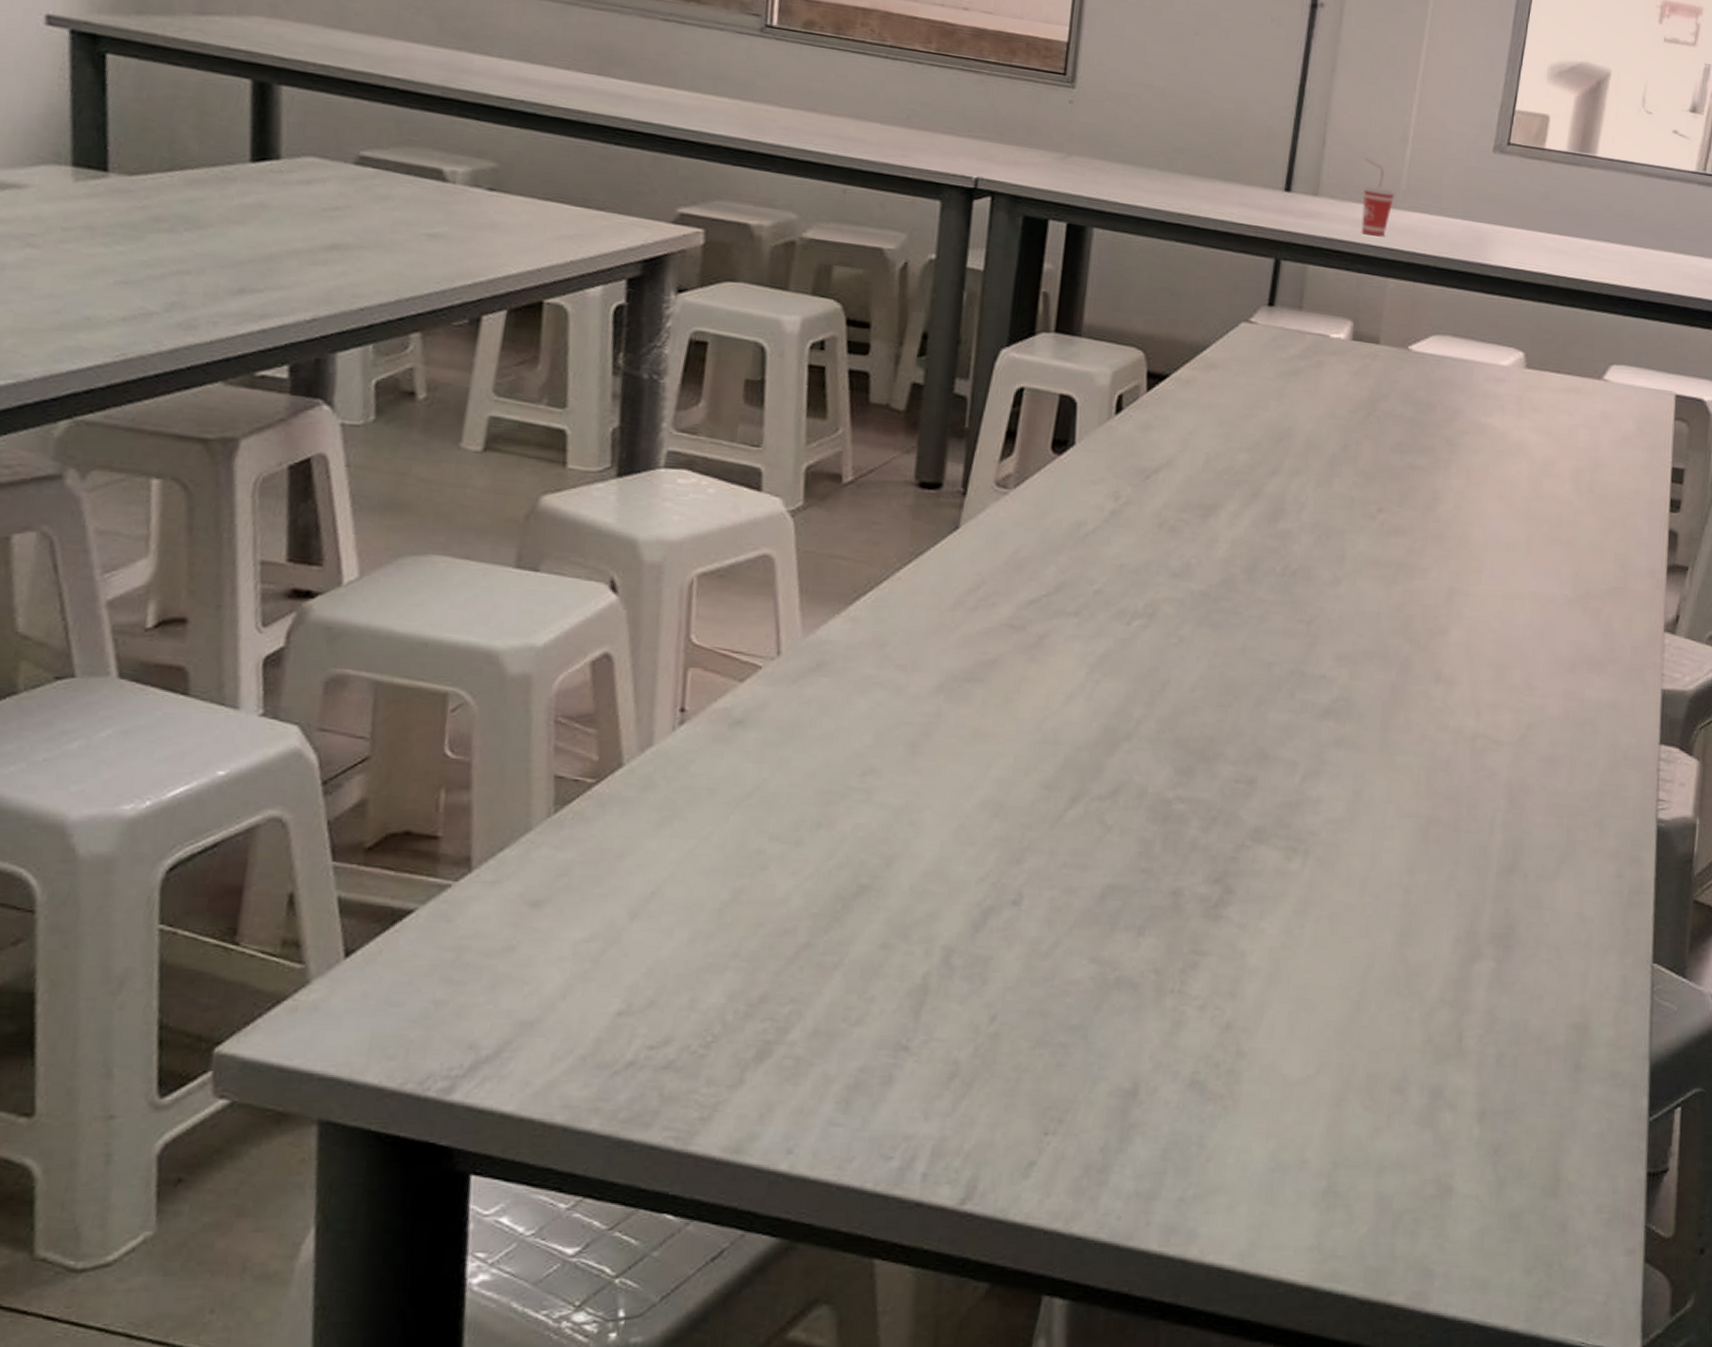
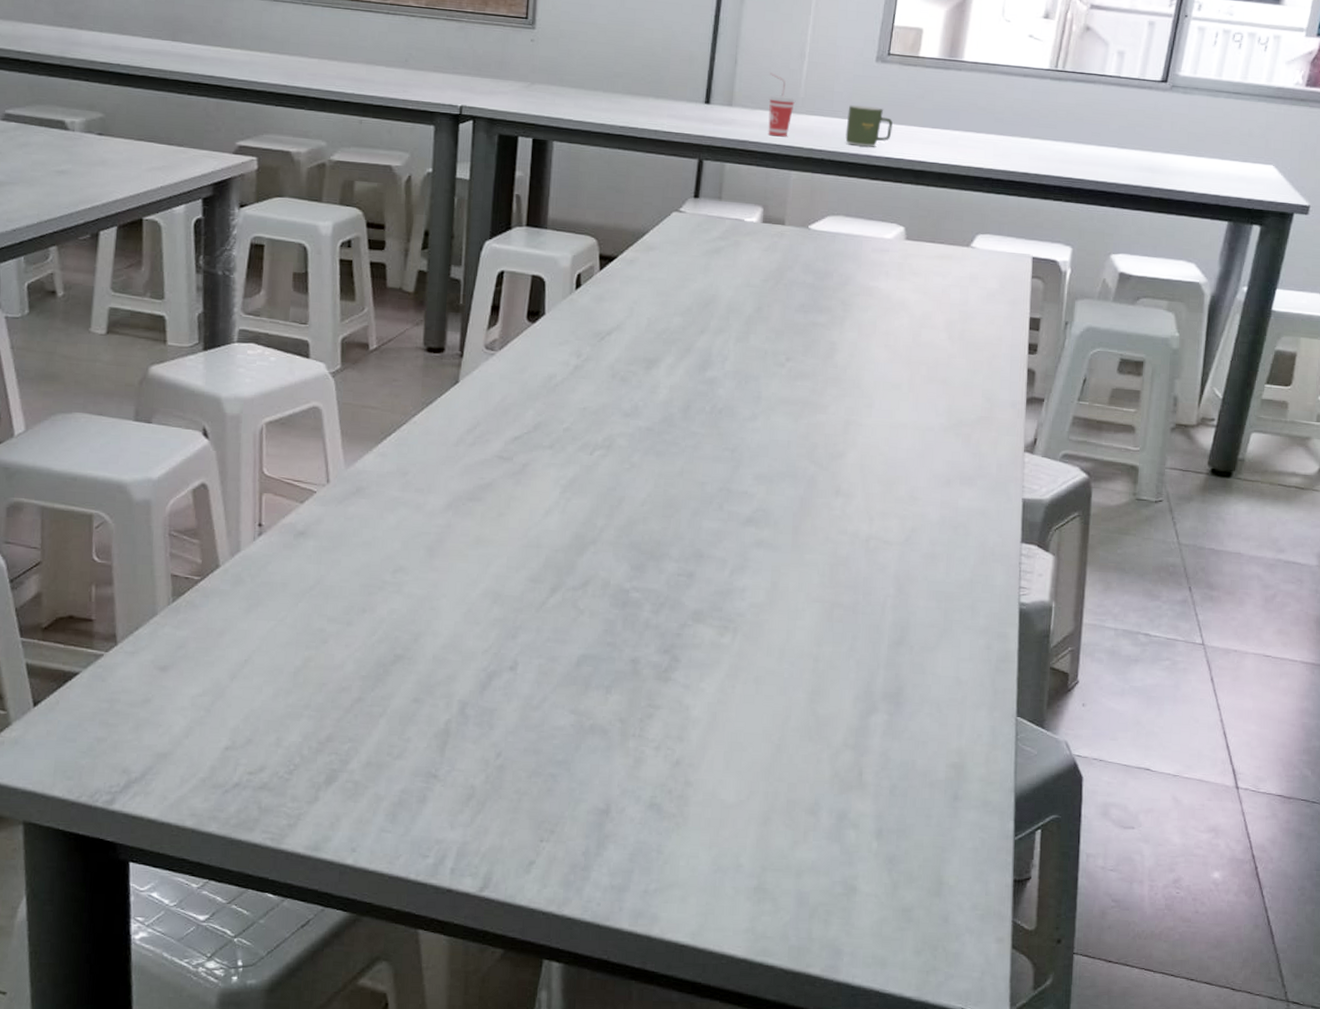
mug: none [1455,202,1513,254] -> present [845,105,894,148]

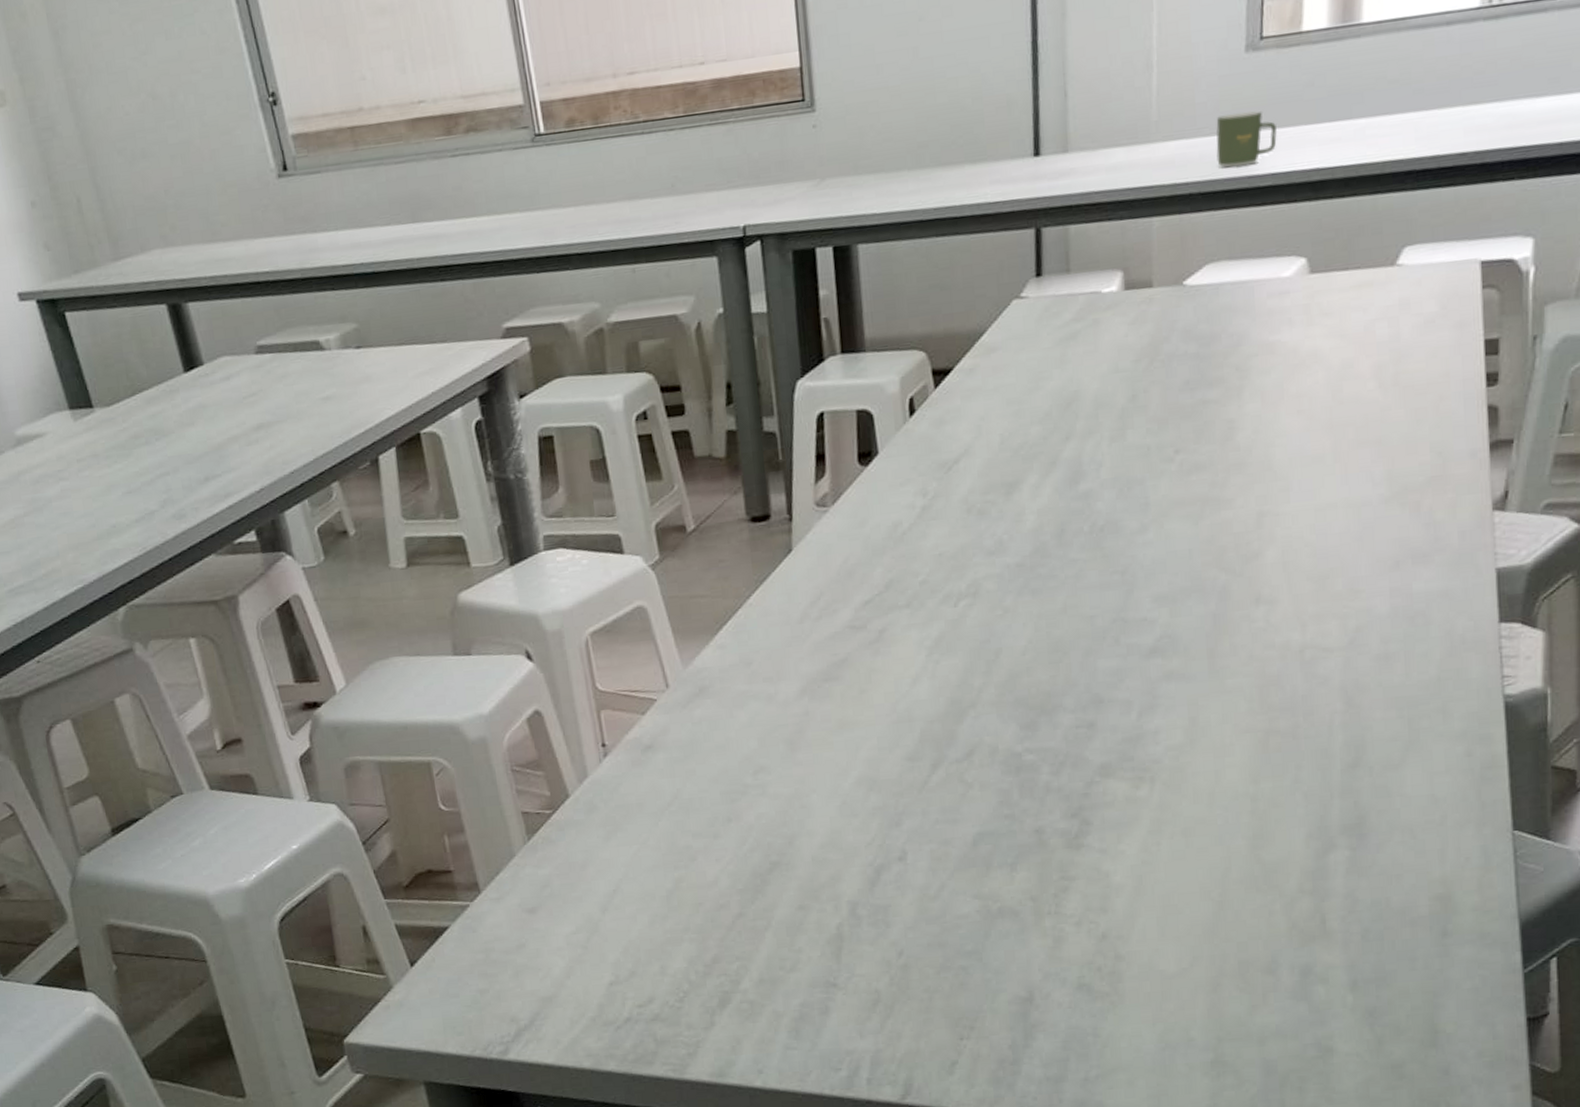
beverage cup: present [768,73,796,137] -> none [1110,98,1148,179]

